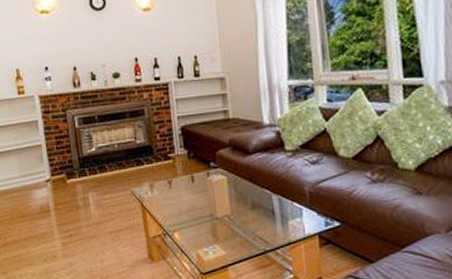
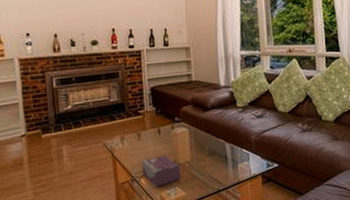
tissue box: none [174,207,219,243] -> present [142,155,181,187]

